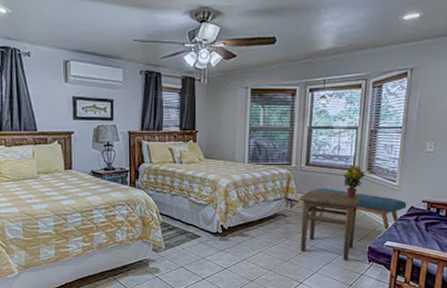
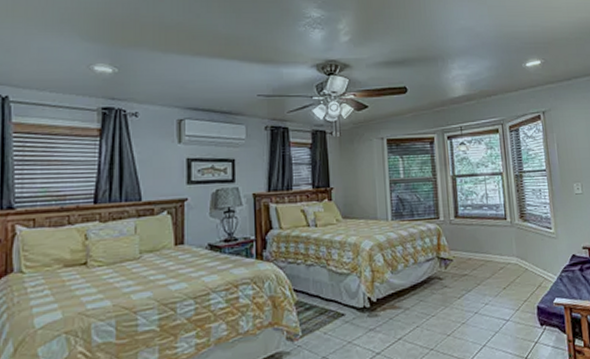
side table: present [299,190,362,261] -> none [453,244,521,327]
bench: present [308,189,407,232] -> none [466,242,568,287]
potted plant: present [343,164,366,197] -> none [495,213,519,251]

